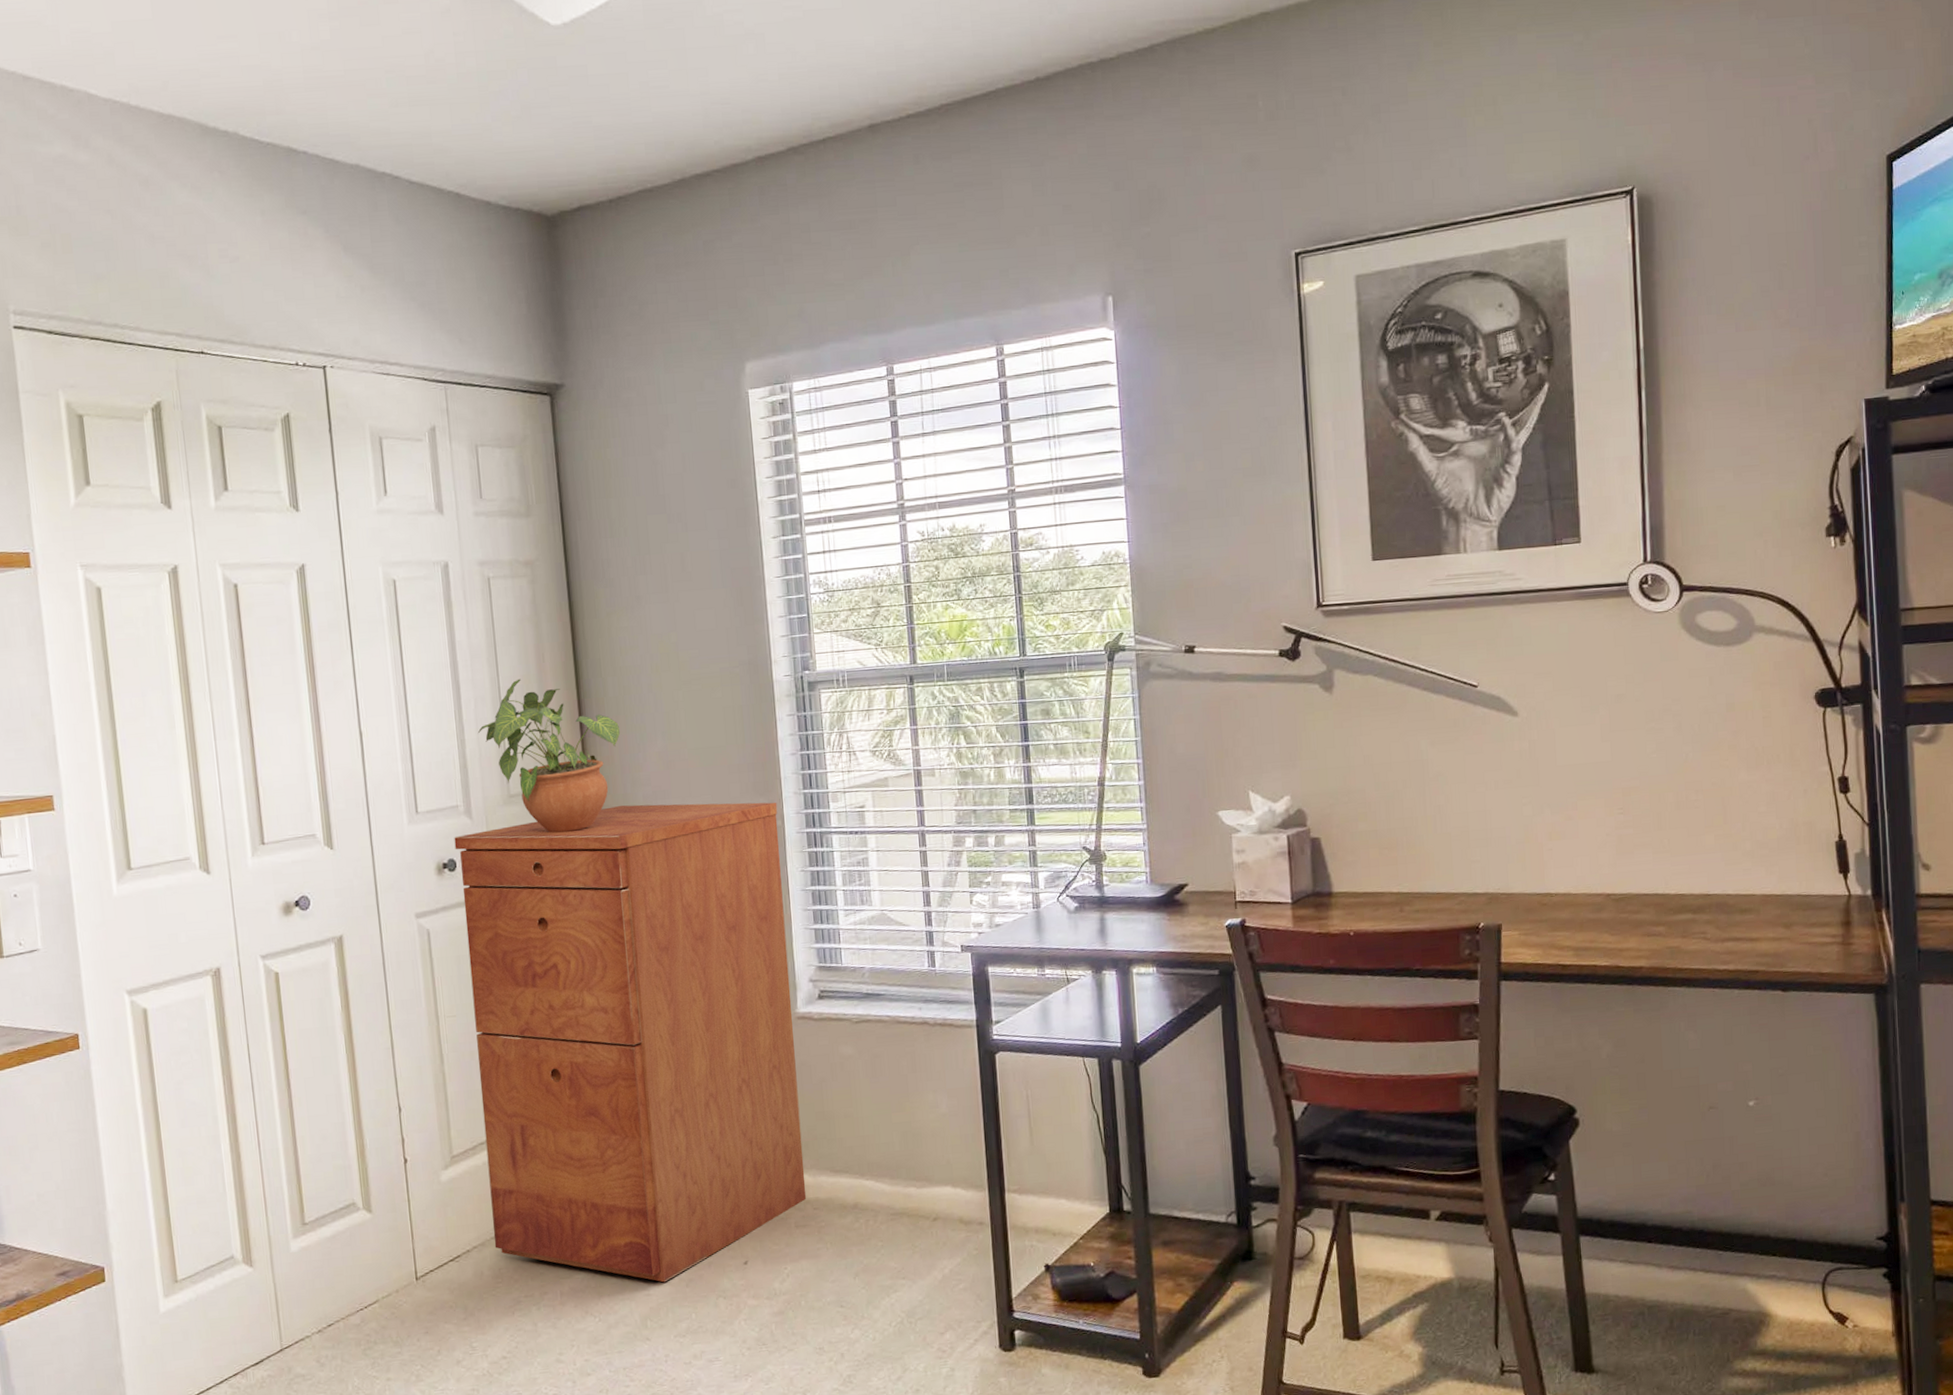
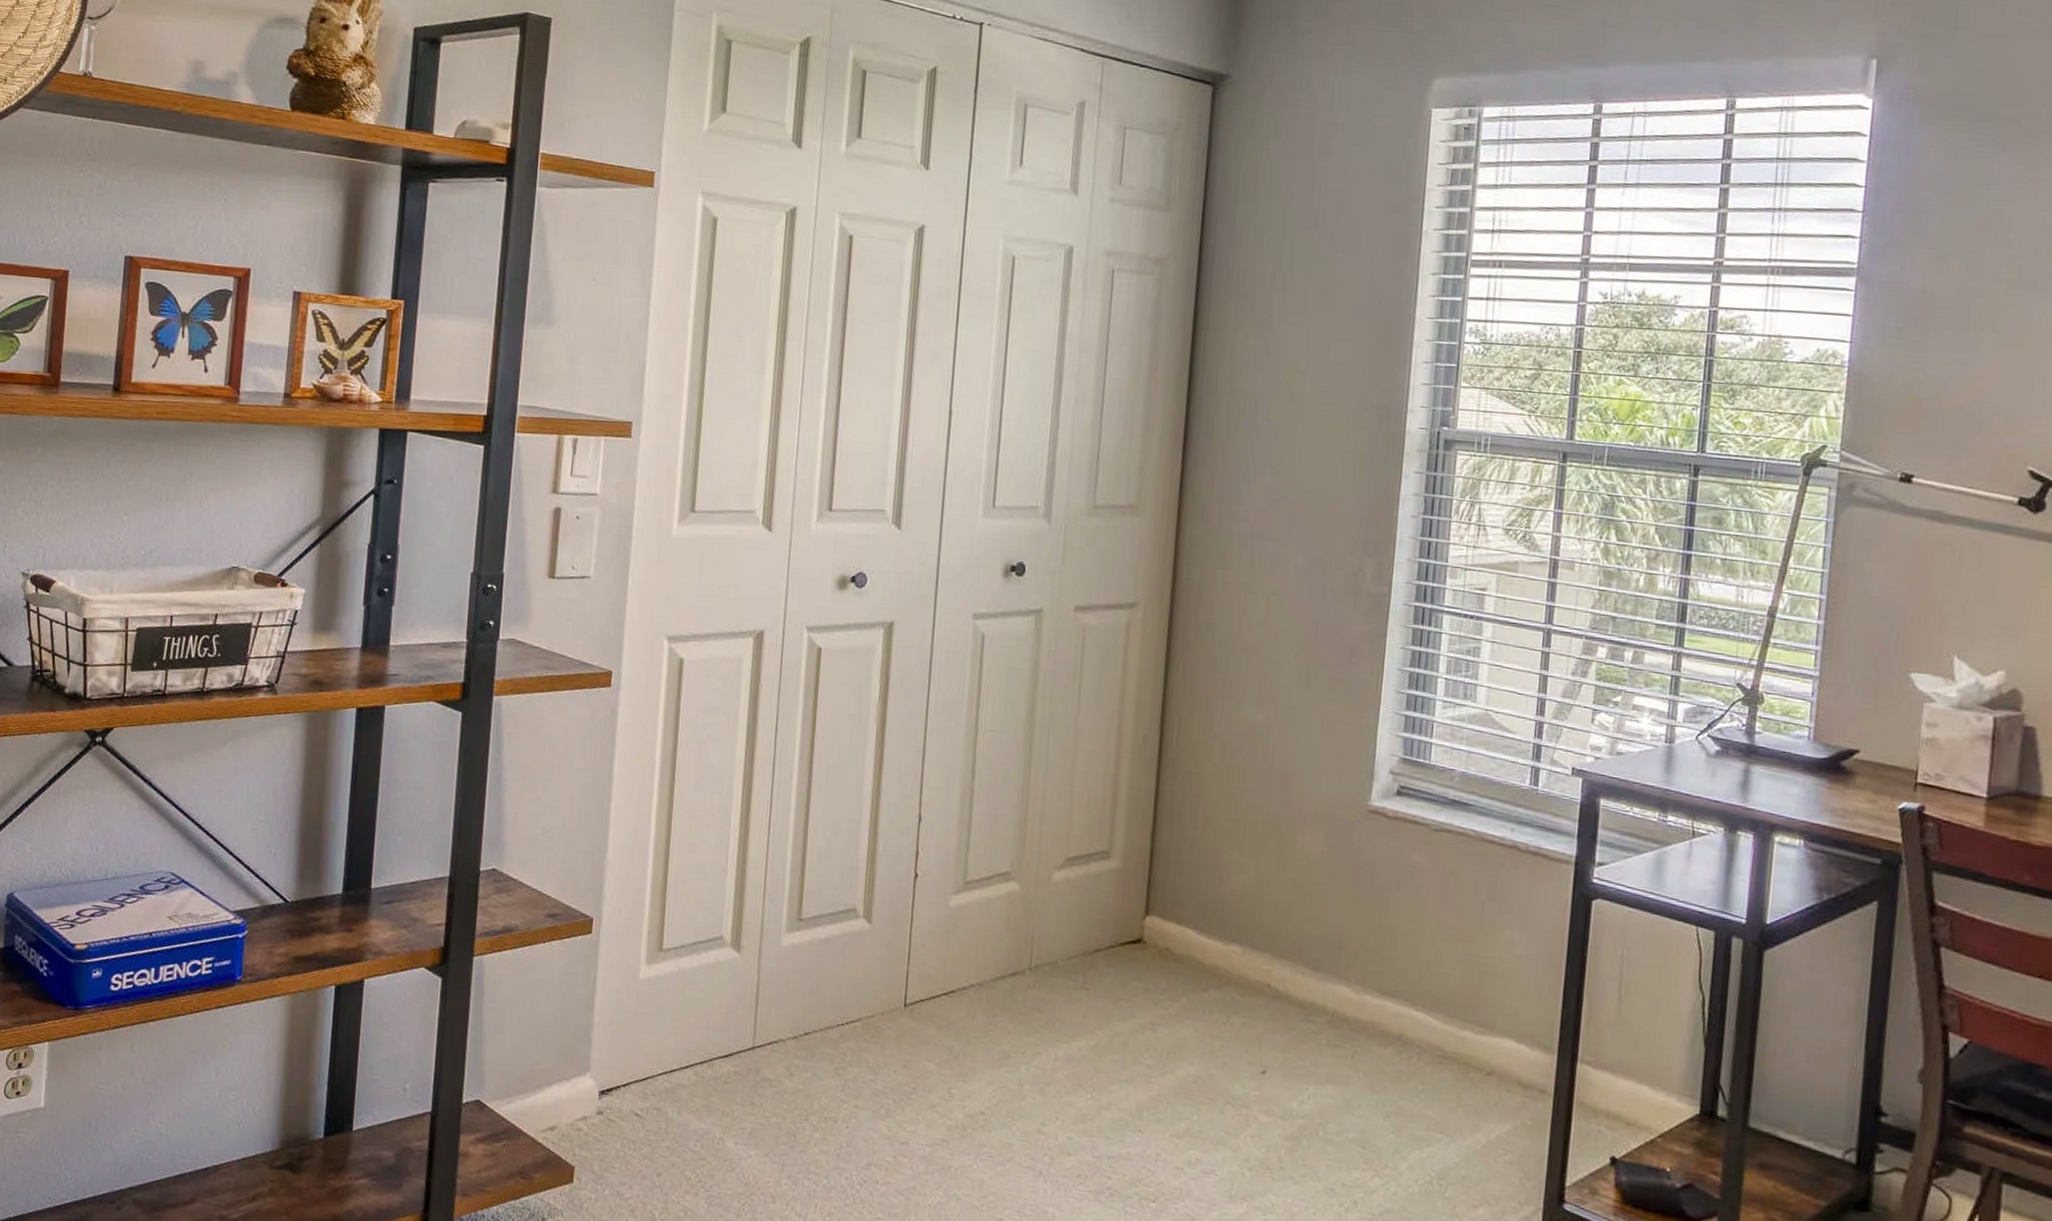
filing cabinet: present [454,802,807,1283] -> none [993,538,1387,1073]
potted plant: present [477,678,621,833] -> none [1072,382,1227,557]

